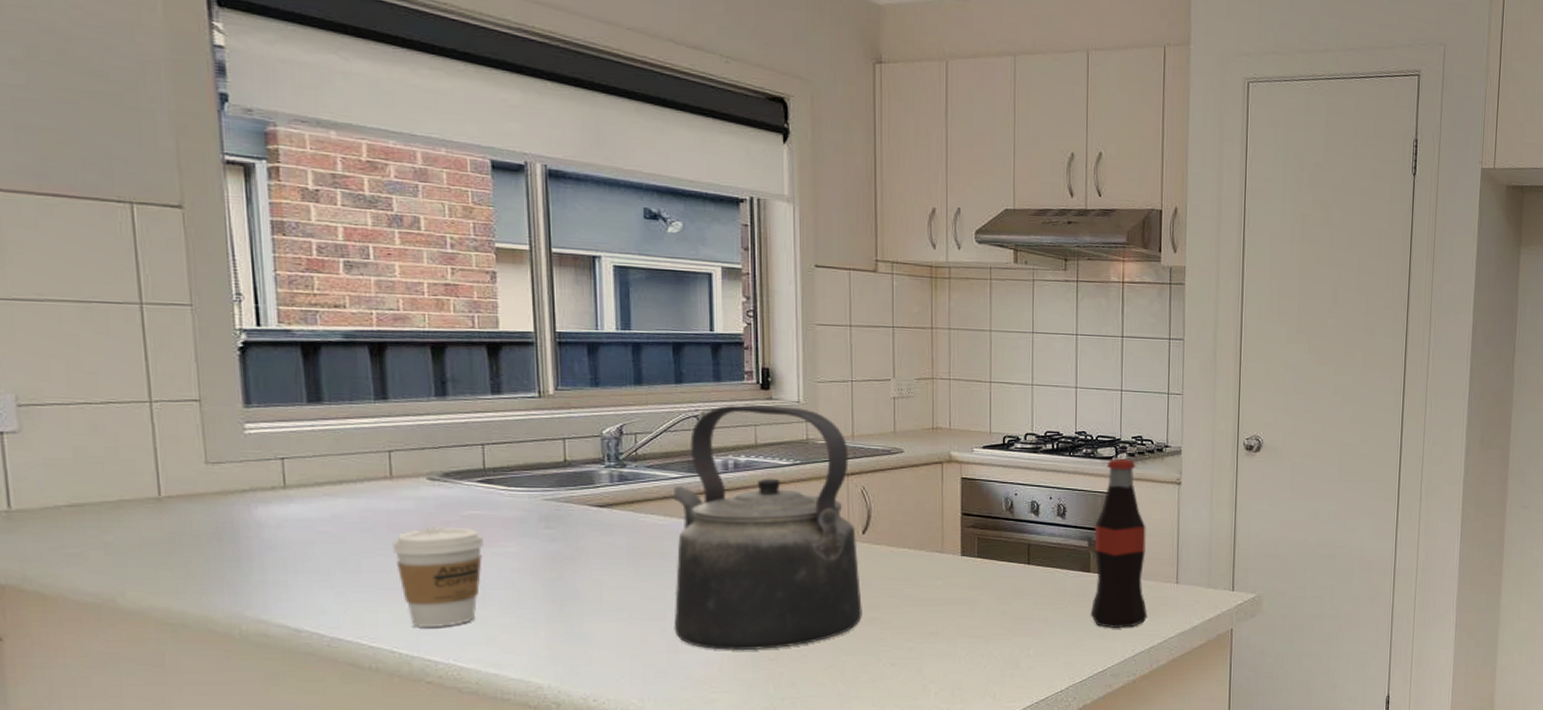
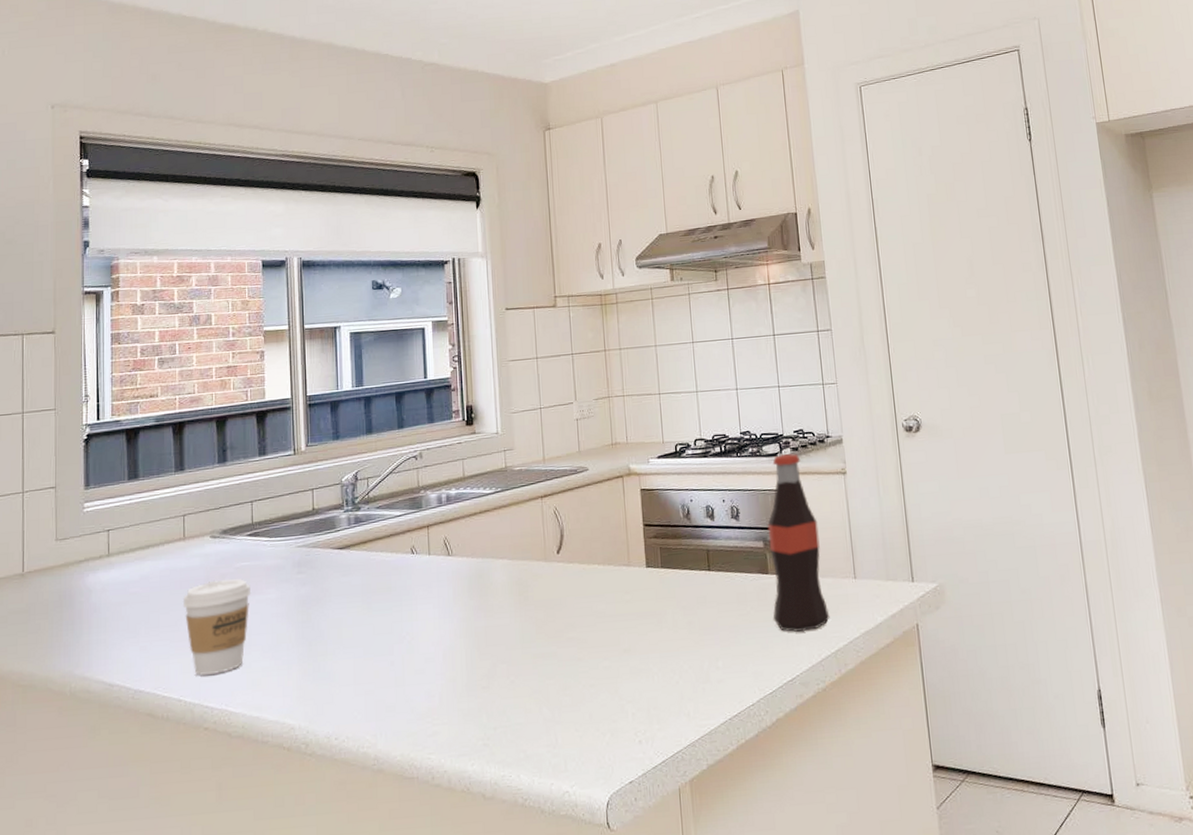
kettle: present [672,404,862,651] -> none [397,438,561,681]

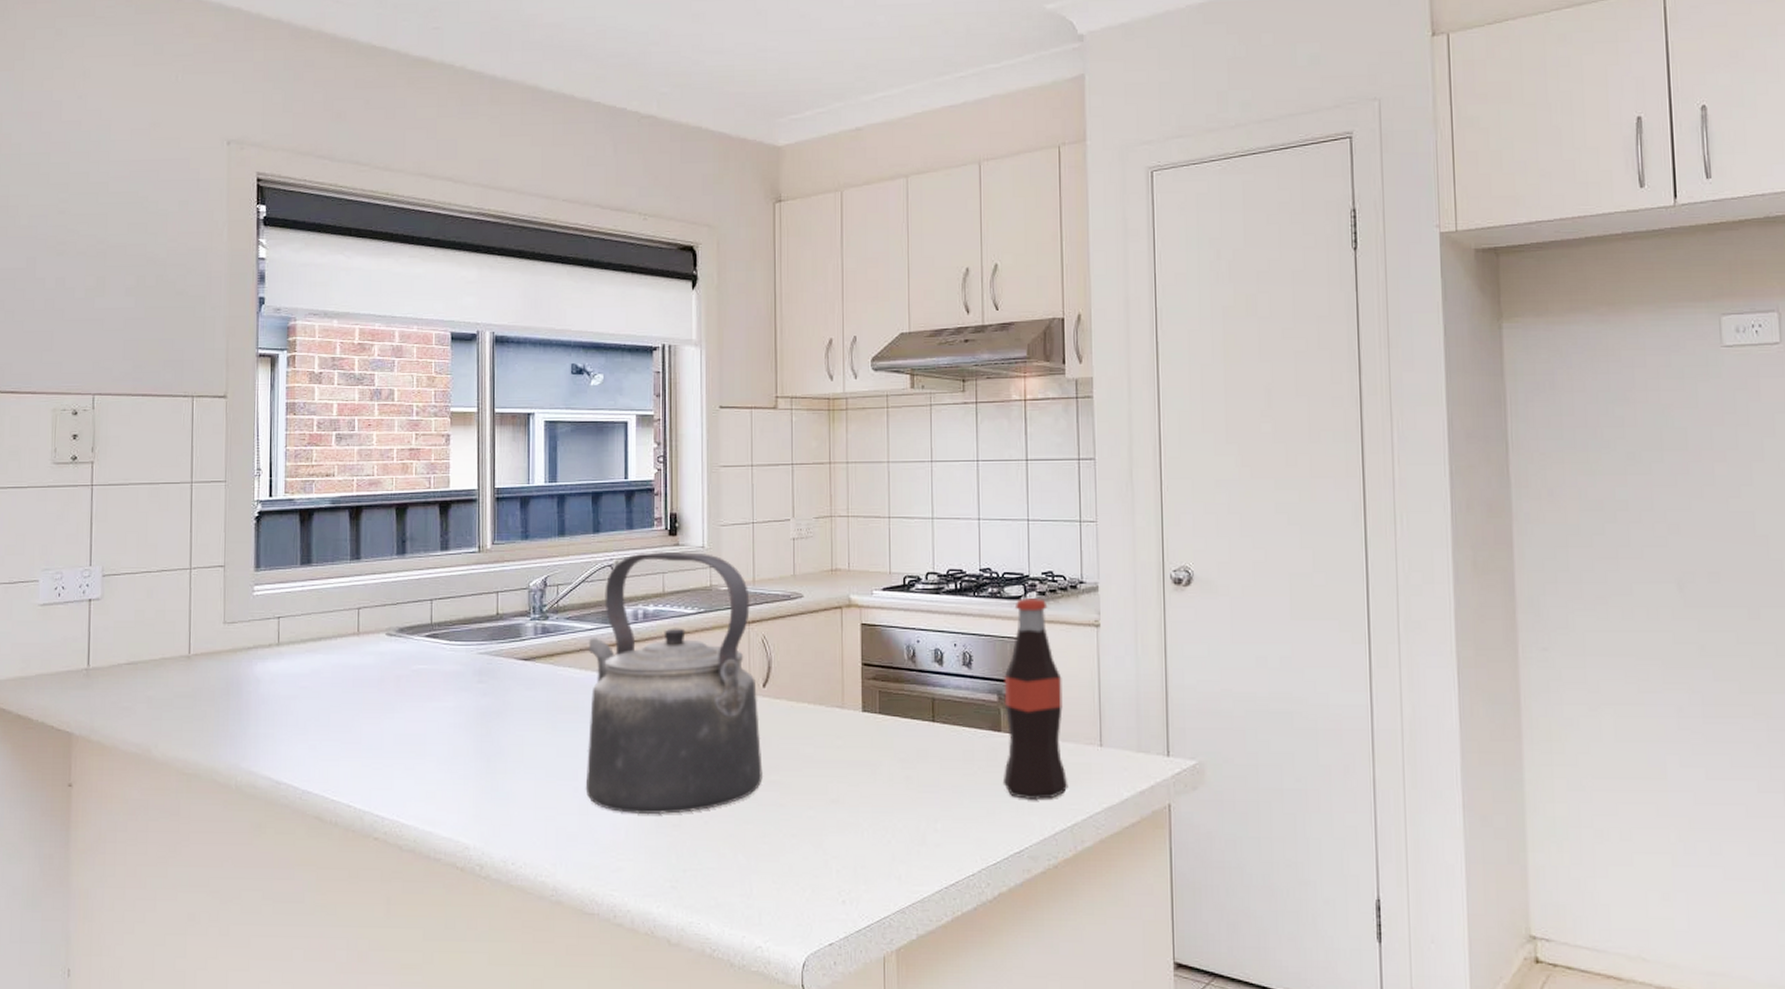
coffee cup: present [182,578,252,675] -> none [355,681,428,782]
kettle: none [397,438,561,681] -> present [585,551,763,815]

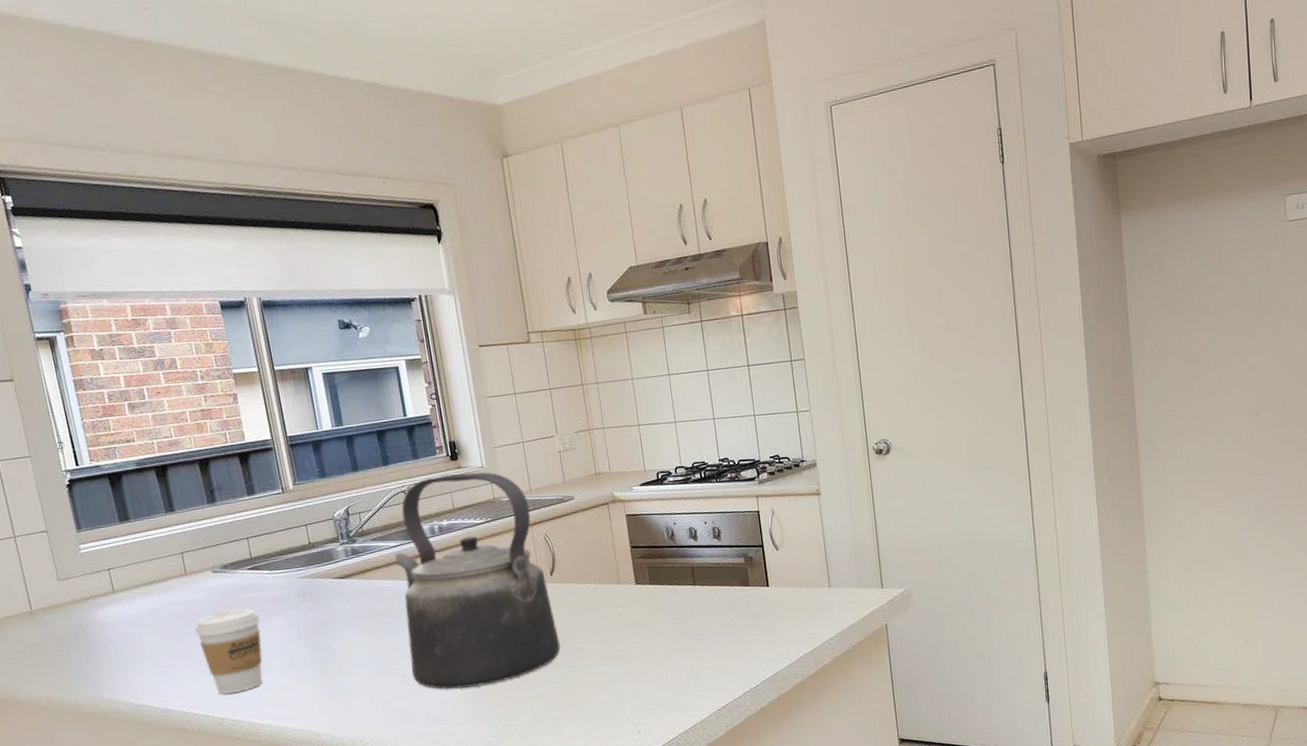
coffee cup: none [355,681,428,782] -> present [194,608,263,694]
bottle: present [1002,599,1068,801] -> none [747,478,807,635]

